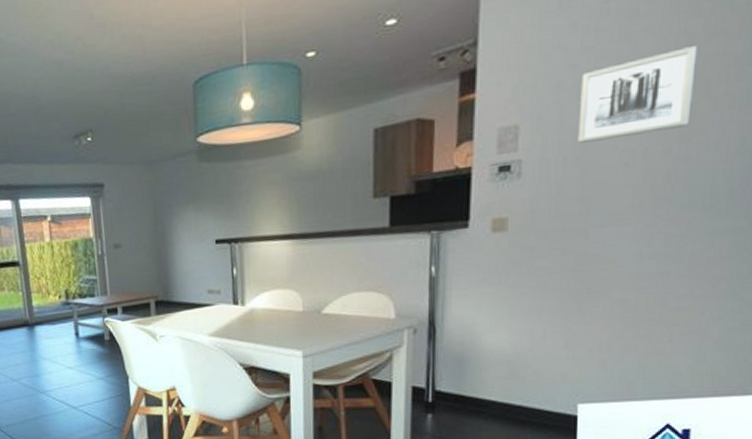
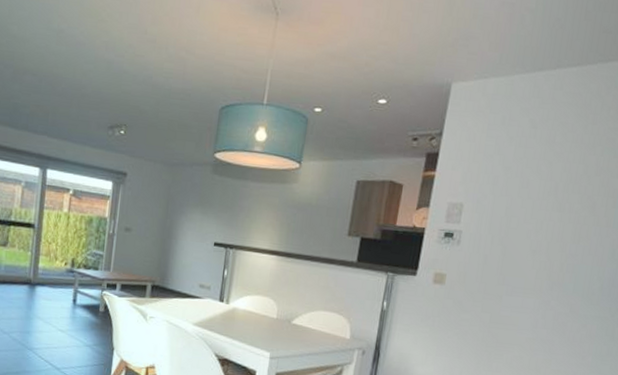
wall art: present [578,46,697,143] -> none [503,174,590,233]

